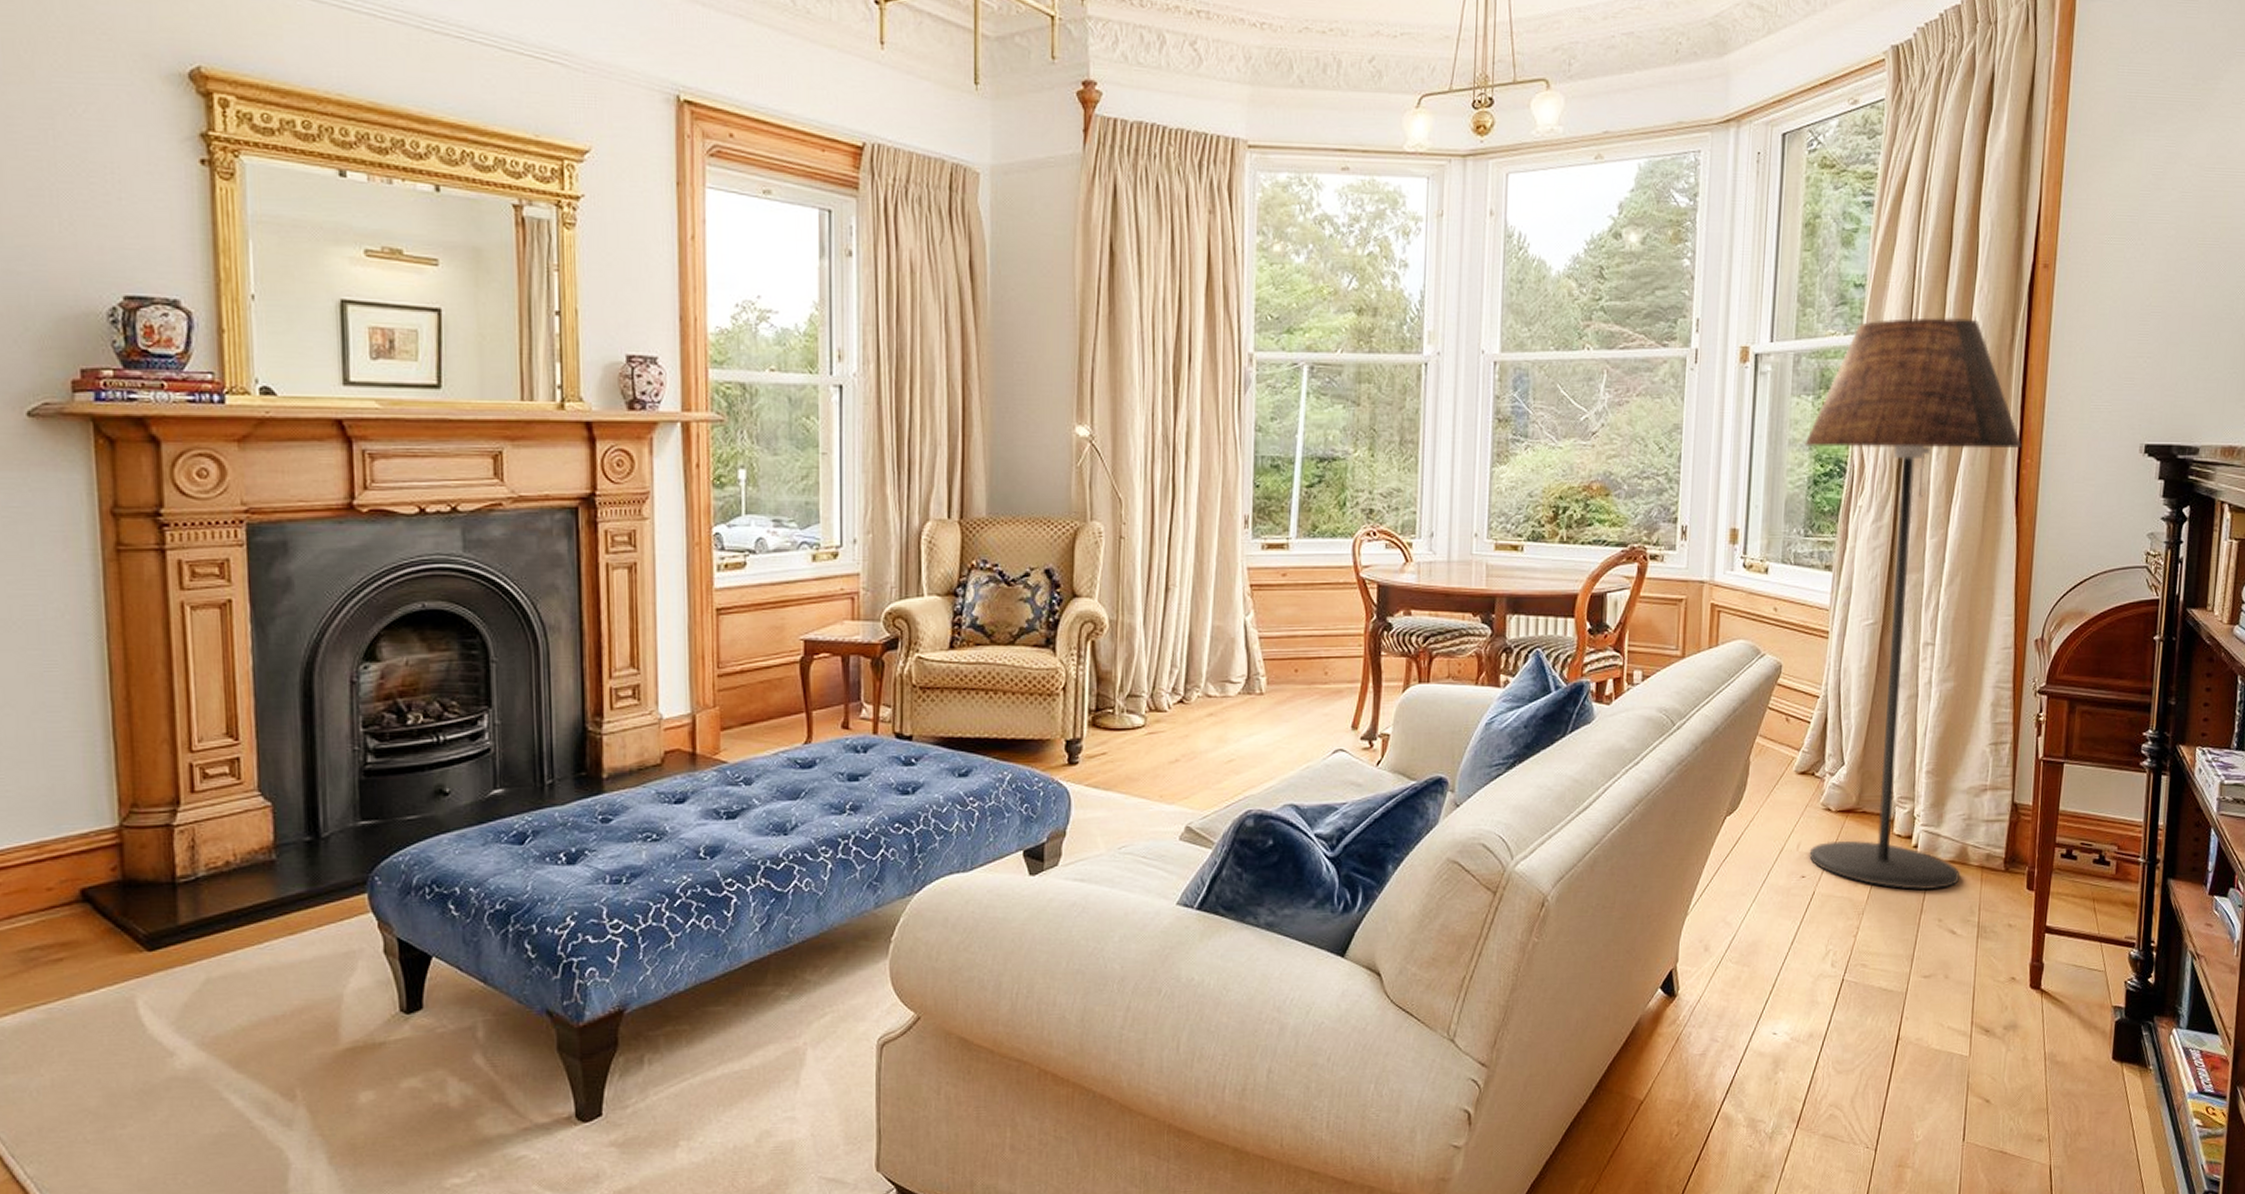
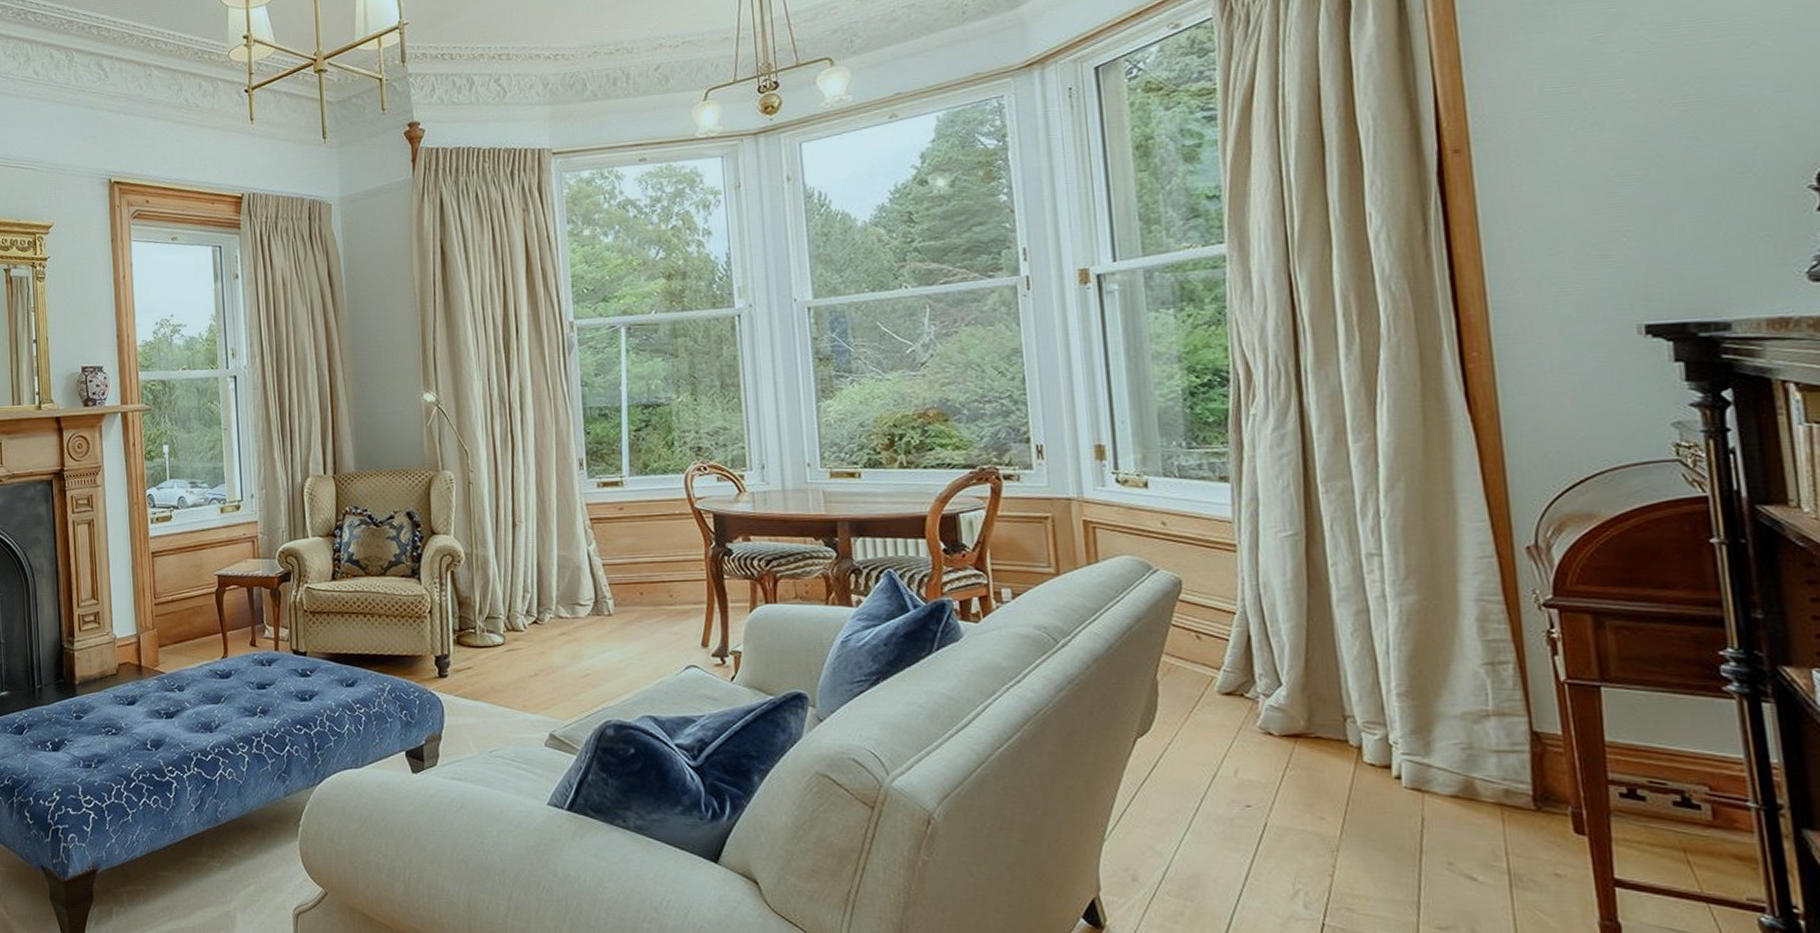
floor lamp: present [1804,317,2022,891] -> none [1172,215,1469,828]

